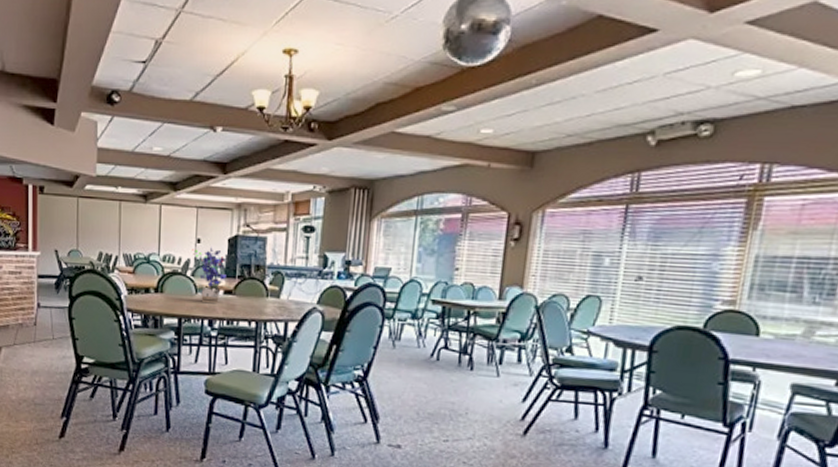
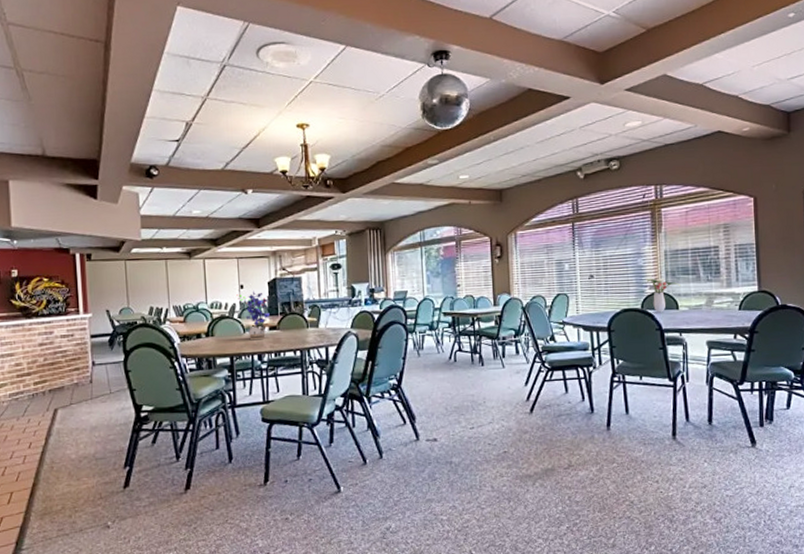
flower arrangement: none [718,290,771,337] -> present [646,278,681,313]

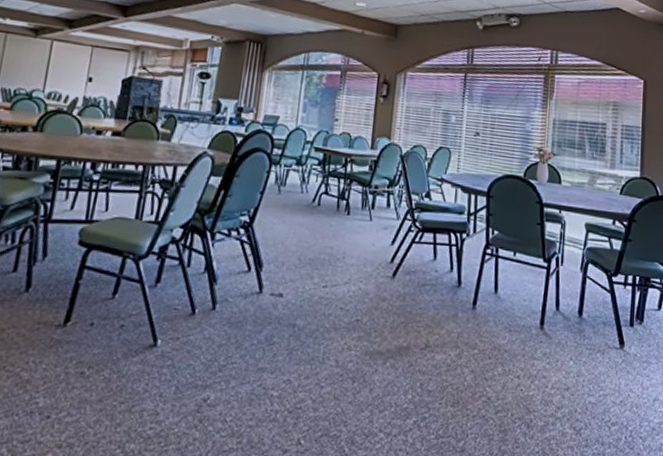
flower arrangement: present [232,291,277,341] -> none [67,87,122,146]

